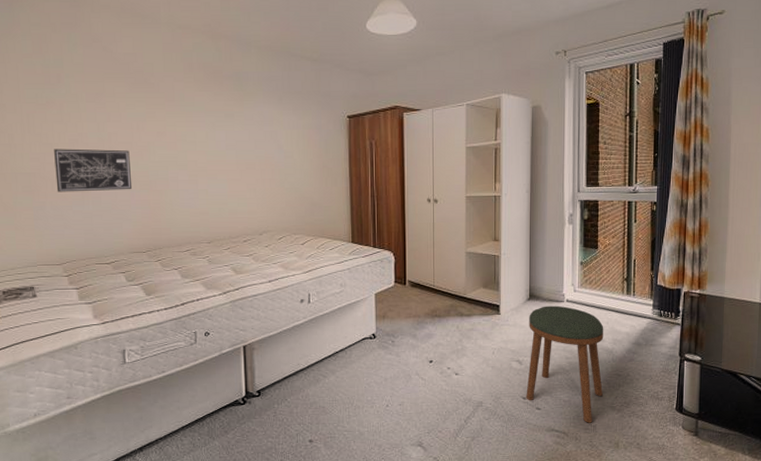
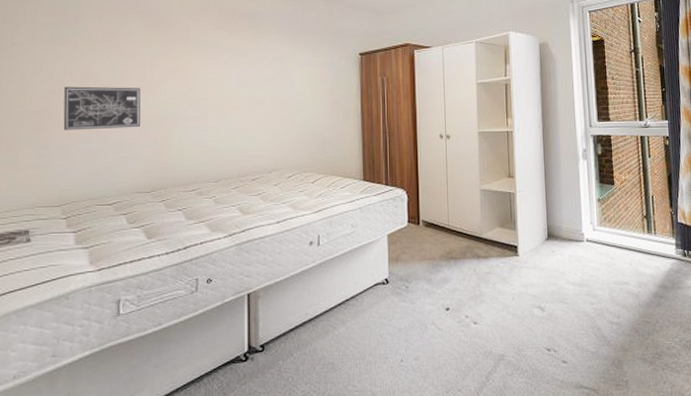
stool: present [526,305,604,423] -> none [549,245,632,378]

